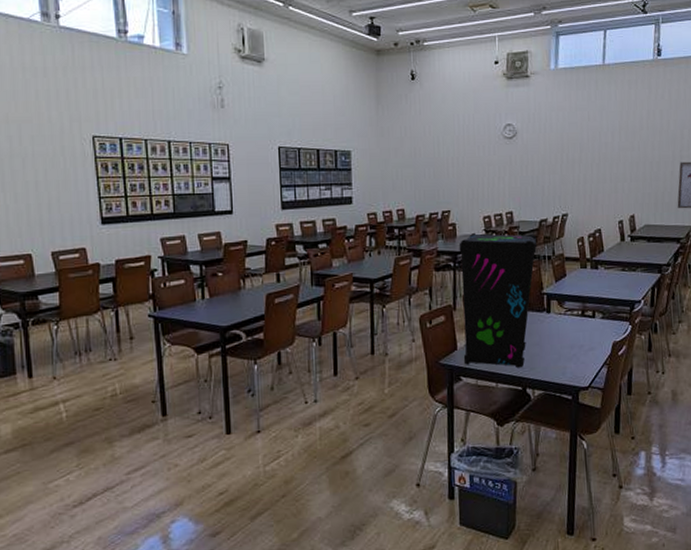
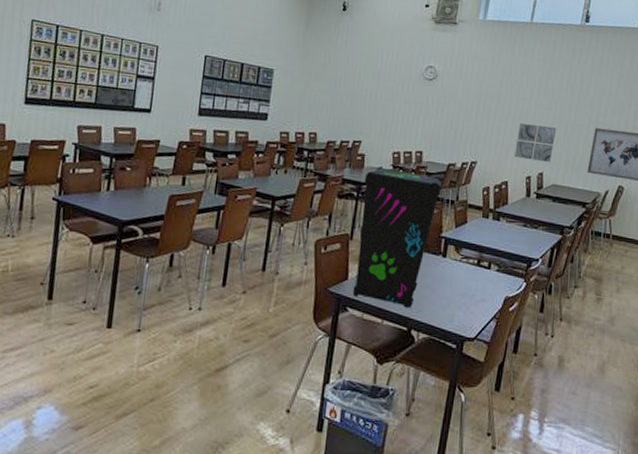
wall art: none [604,168,643,204] -> present [515,122,557,163]

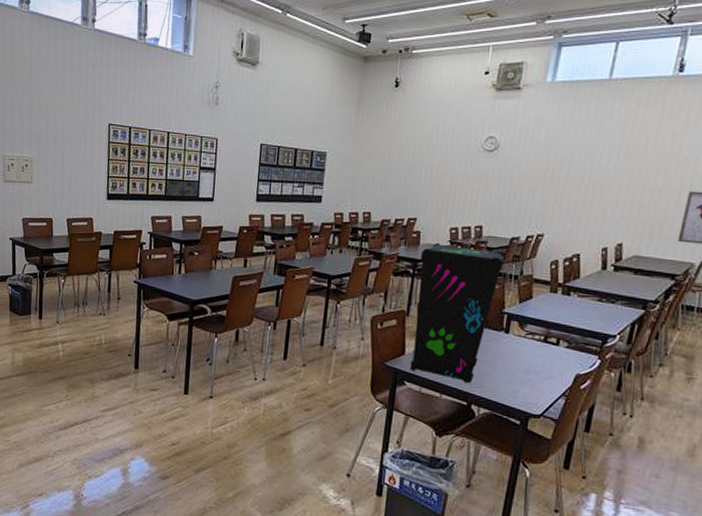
wall art: present [515,122,557,163] -> none [588,190,640,233]

